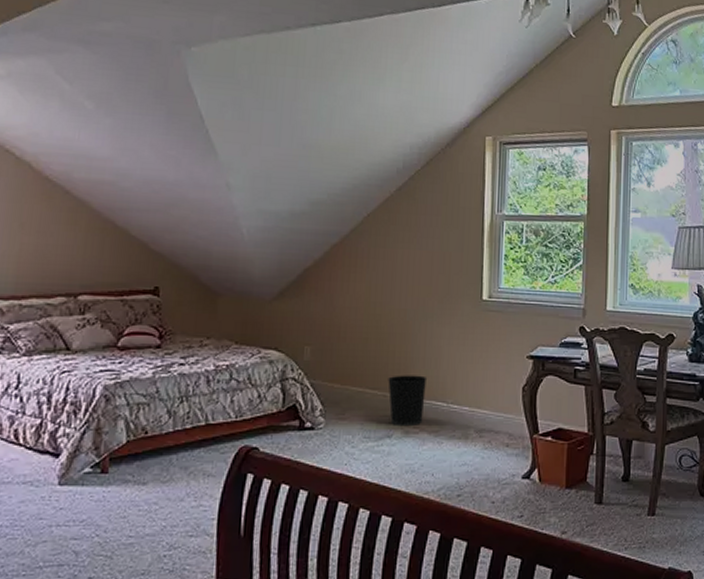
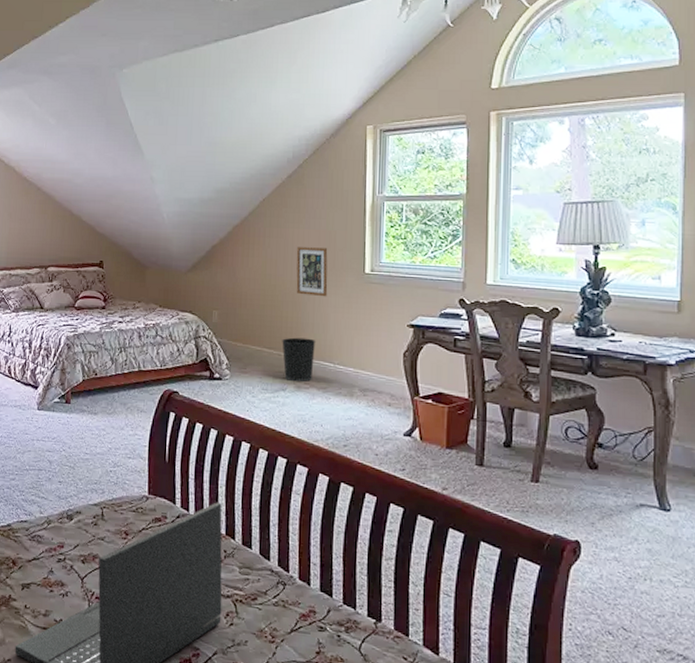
picture frame: none [405,270,442,328] -> present [296,247,328,297]

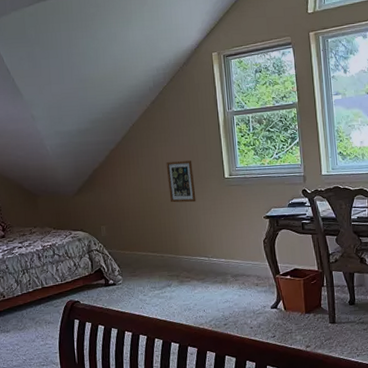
wastebasket: present [282,337,316,382] -> none [163,239,192,277]

